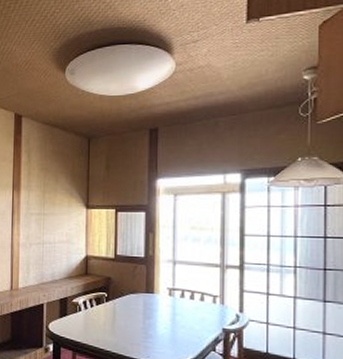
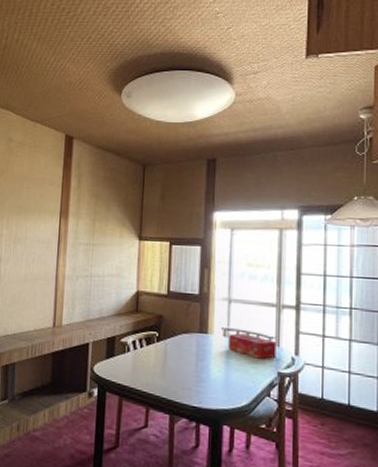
tissue box: none [174,292,221,316] -> present [228,333,277,359]

